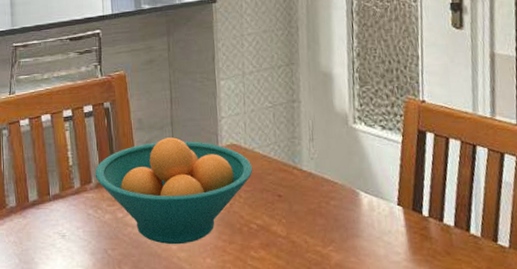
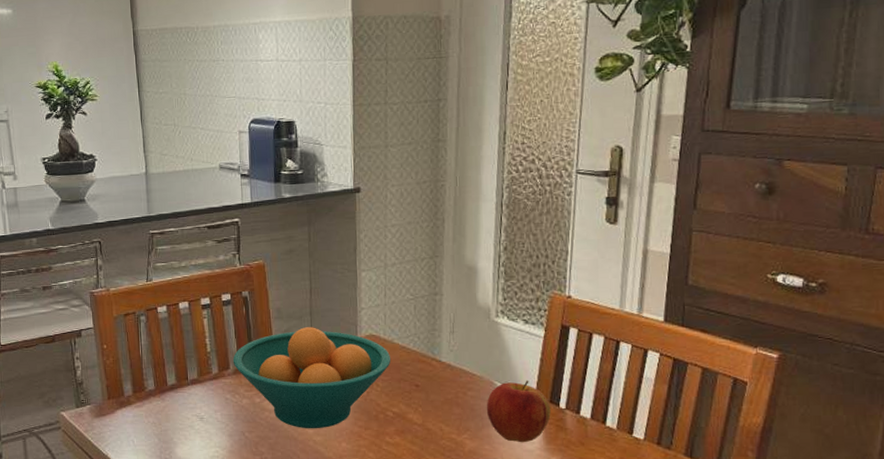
apple: none [349,187,415,254] -> present [486,380,551,443]

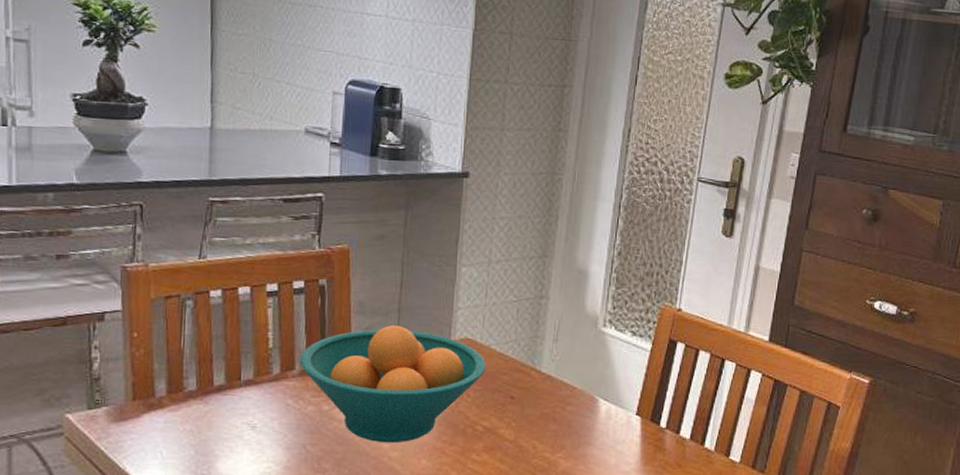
apple: present [486,380,551,443] -> none [584,396,651,464]

